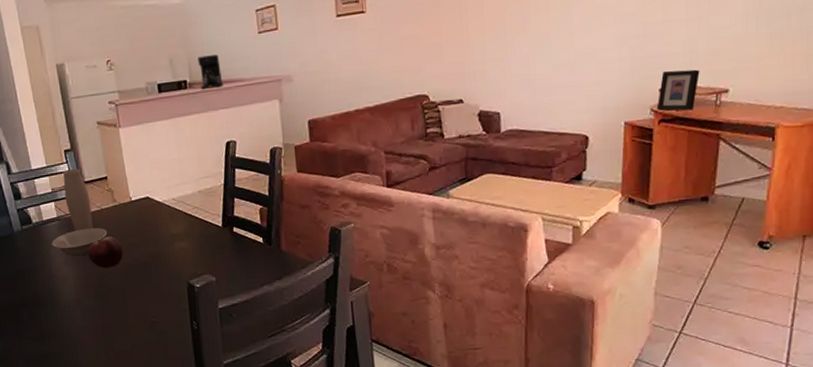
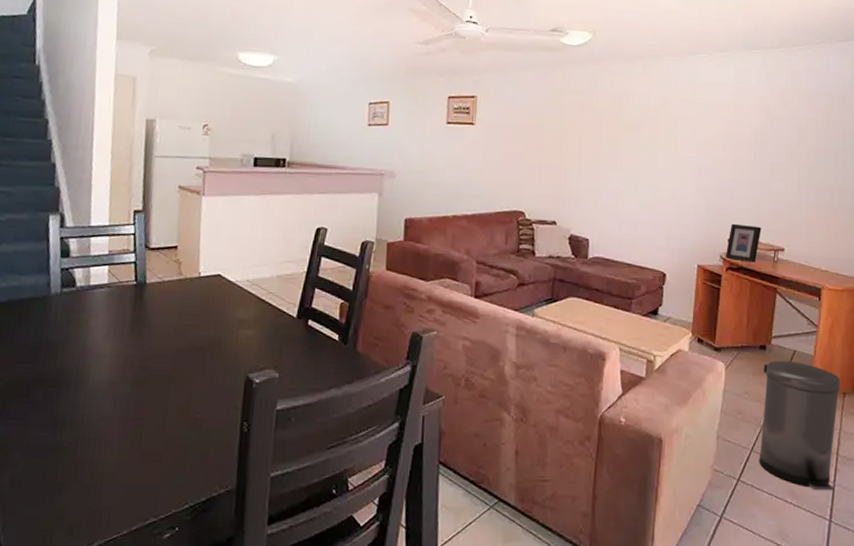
bowl: present [52,227,108,257] -> none [94,300,165,332]
vase: present [63,169,93,231] -> none [122,232,153,303]
fruit: present [88,237,124,268] -> none [135,313,179,349]
coffee maker: present [198,54,224,90] -> none [299,137,324,173]
pedal bin: none [703,209,800,337] -> present [759,360,841,491]

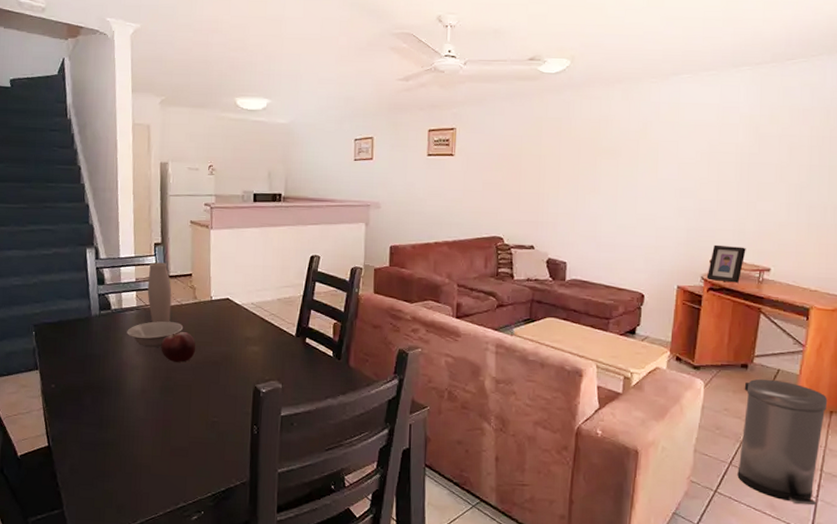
bowl: none [94,300,165,332] -> present [127,320,184,348]
vase: none [122,232,153,303] -> present [147,262,172,323]
fruit: none [135,313,179,349] -> present [161,332,196,362]

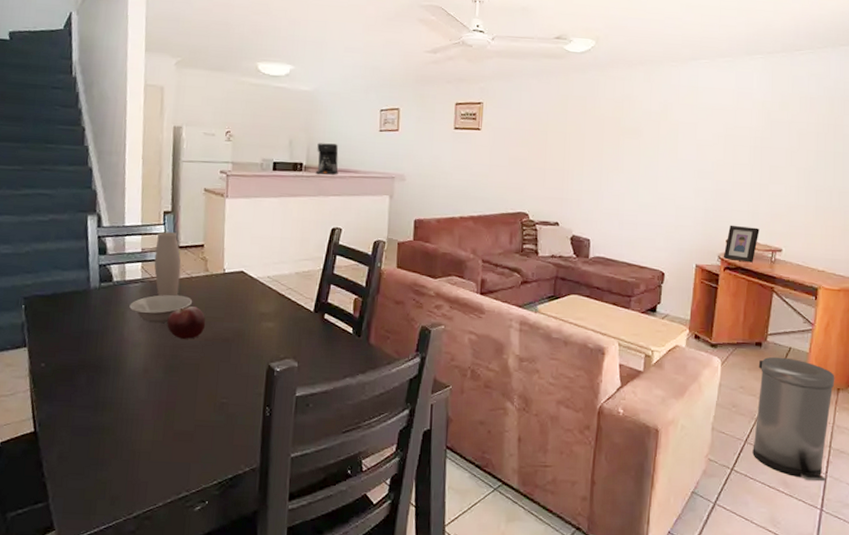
coffee maker: none [293,174,316,206] -> present [315,143,339,176]

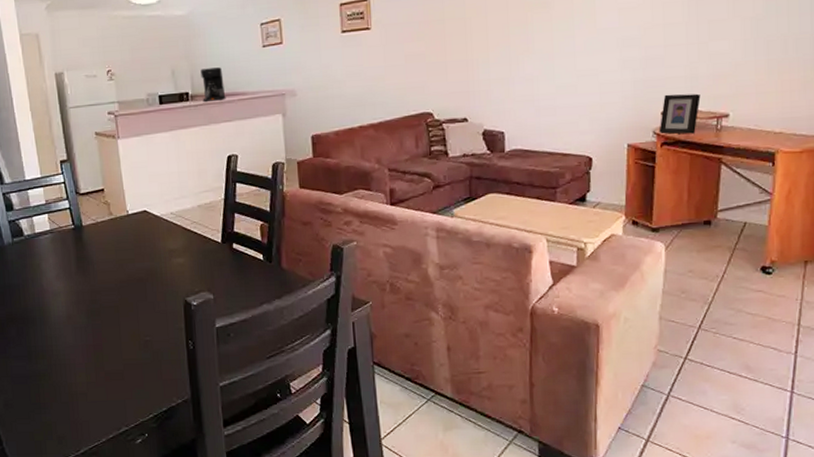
bowl: present [129,294,193,324] -> none [43,241,103,272]
vase: present [154,232,182,296] -> none [58,180,88,245]
fruit: present [167,306,206,339] -> none [81,251,119,284]
pedal bin: present [752,356,835,482] -> none [708,233,801,363]

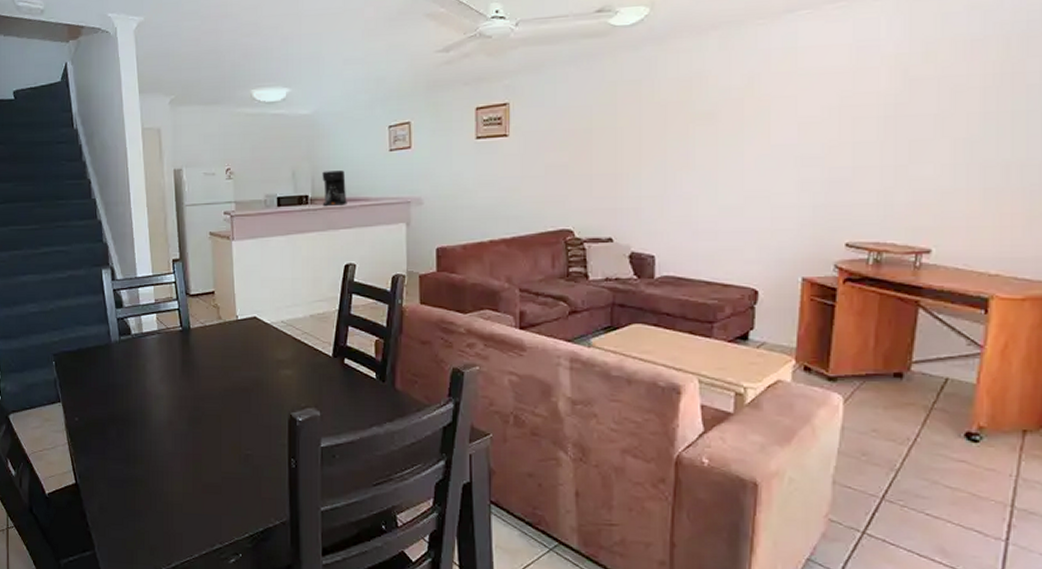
picture frame: present [659,93,701,135] -> none [841,223,896,270]

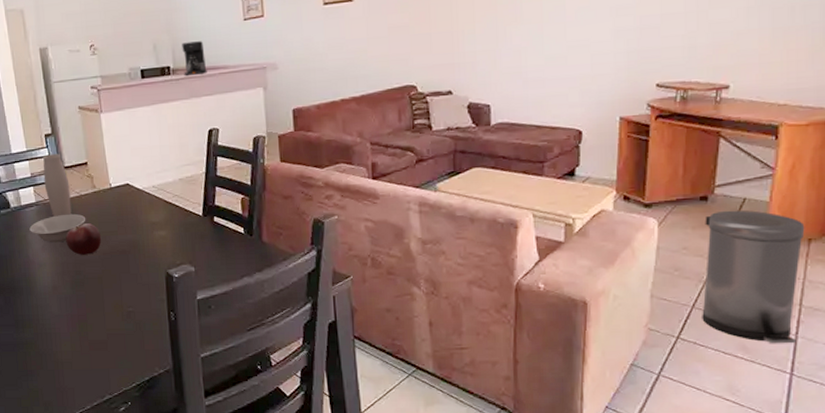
bowl: none [149,344,209,375] -> present [29,213,86,243]
vase: none [168,281,194,347] -> present [43,154,72,217]
fruit: none [186,356,224,390] -> present [65,223,102,255]
pedal bin: none [893,390,1019,551] -> present [702,210,805,344]

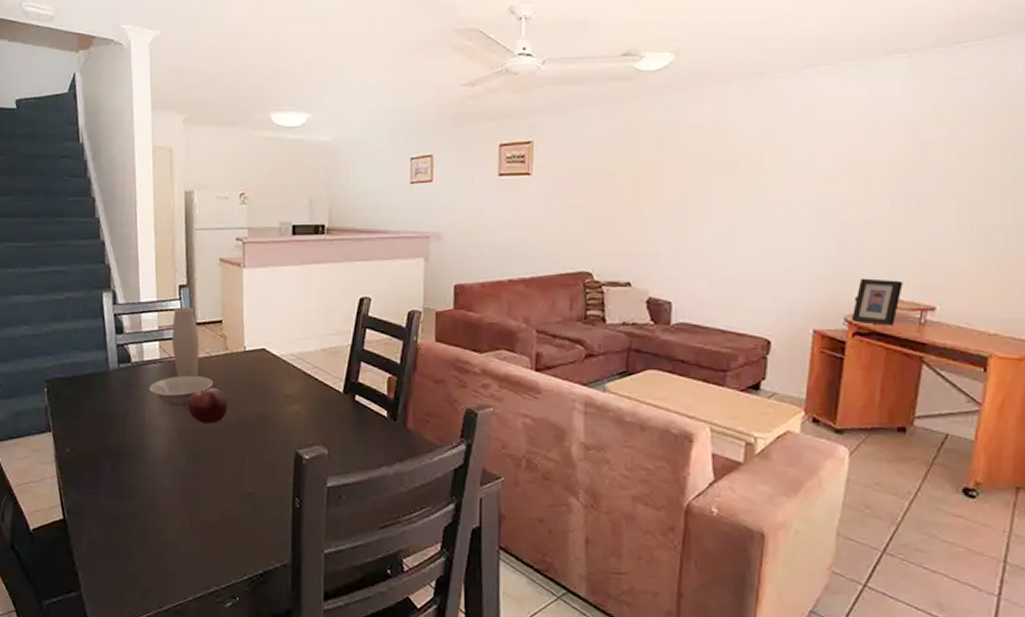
coffee maker: present [182,41,207,77] -> none [339,201,365,238]
picture frame: none [653,64,699,107] -> present [851,278,903,326]
pedal bin: present [702,210,805,344] -> none [893,445,1013,606]

